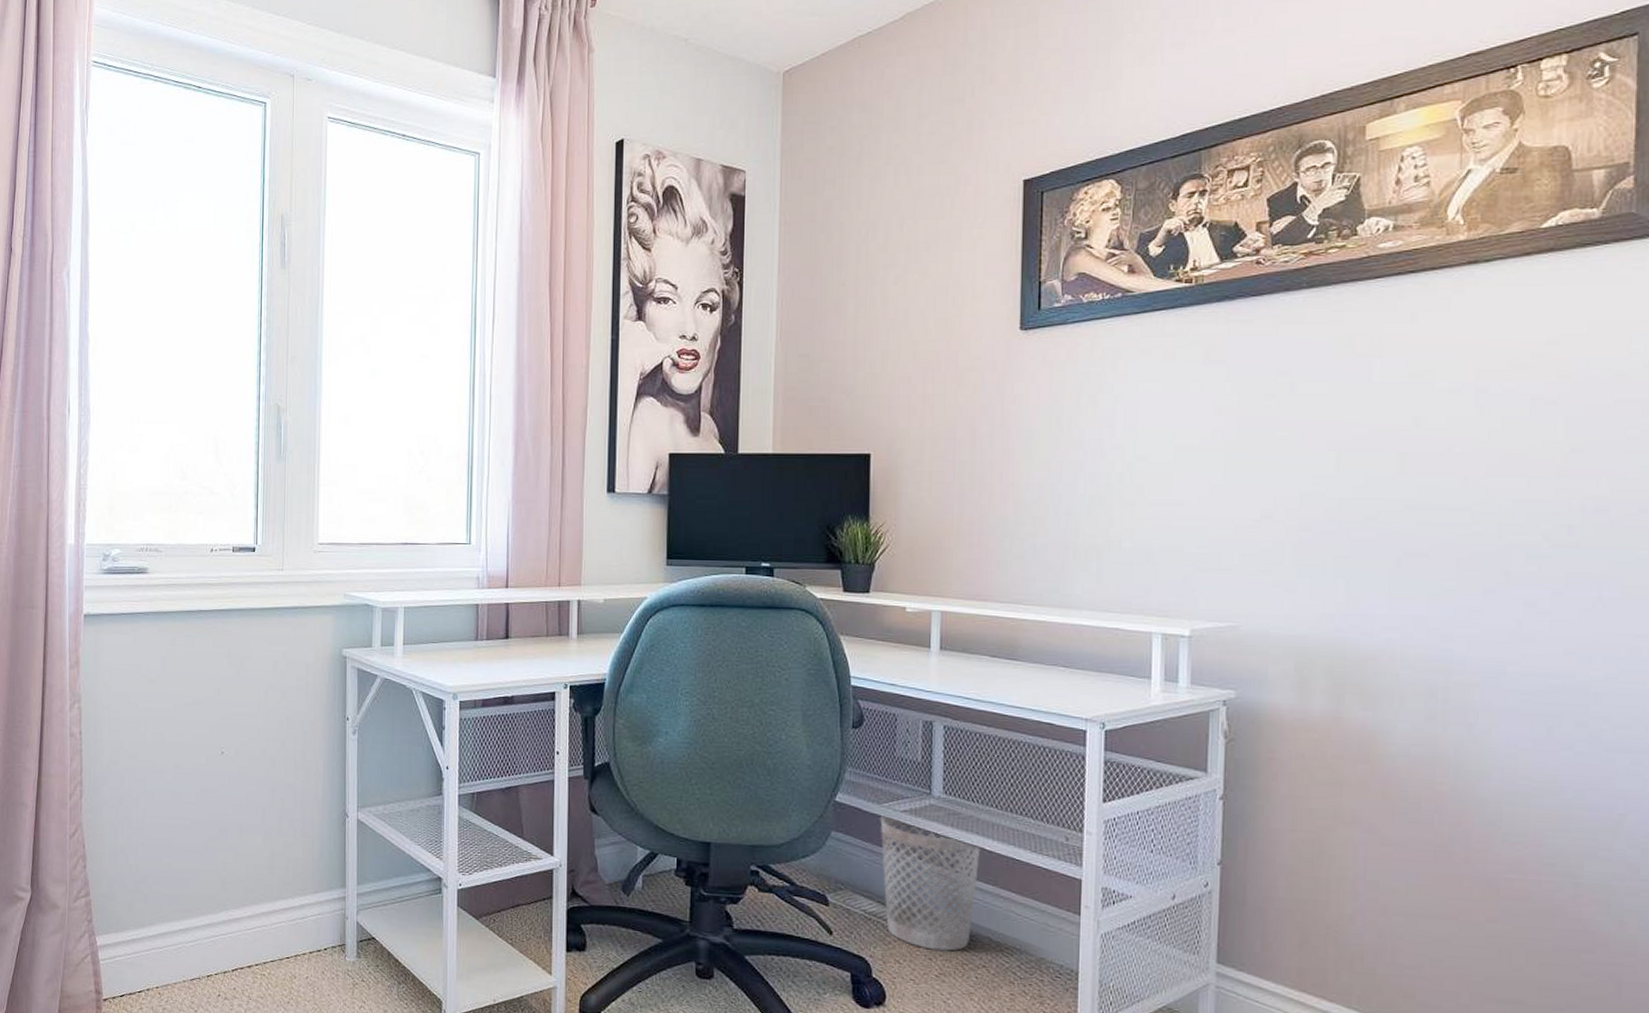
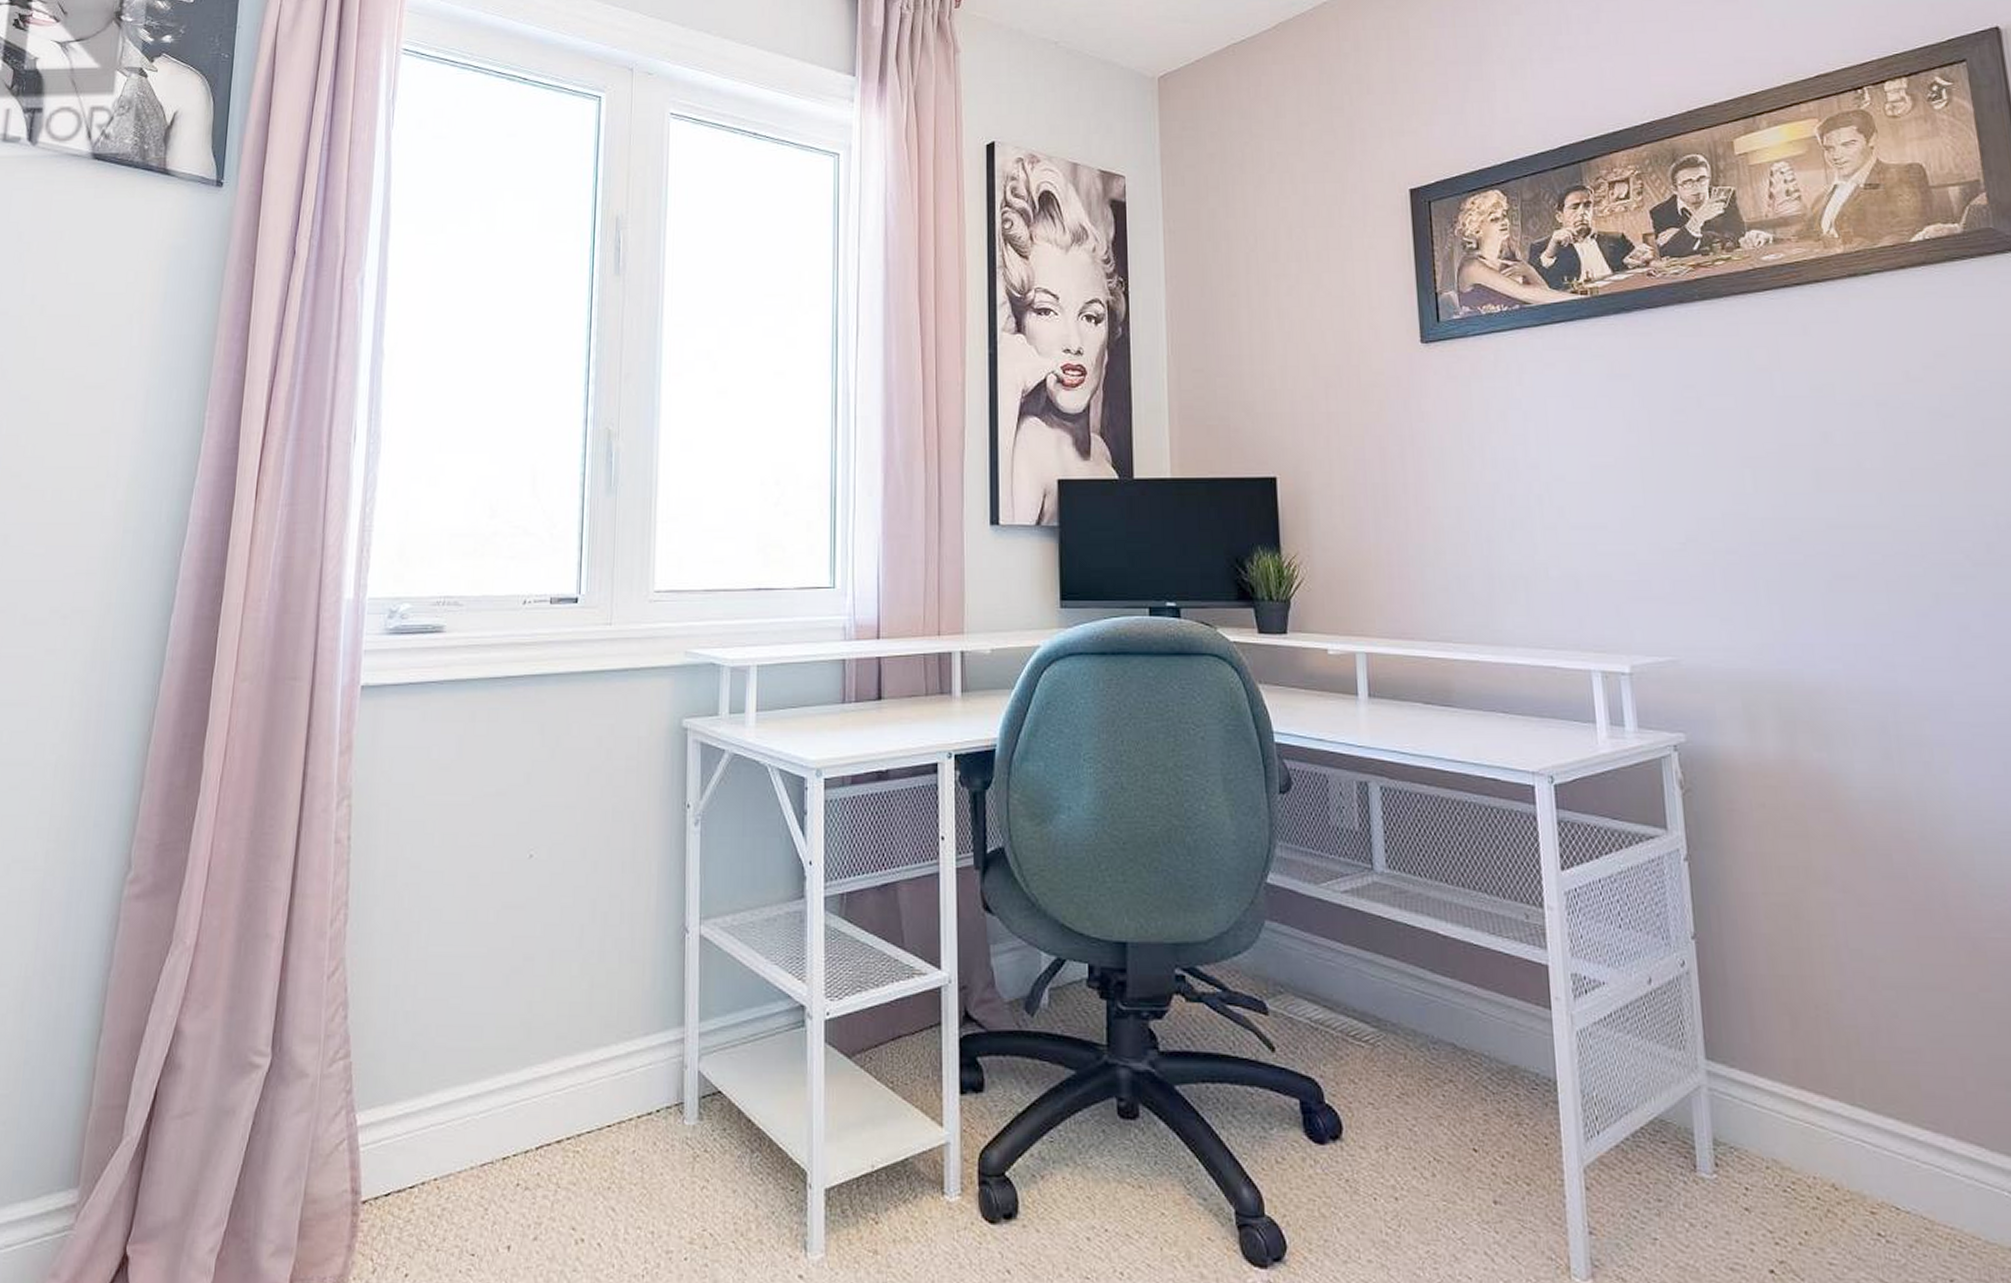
wastebasket: present [880,814,981,951] -> none [1318,896,1434,1064]

